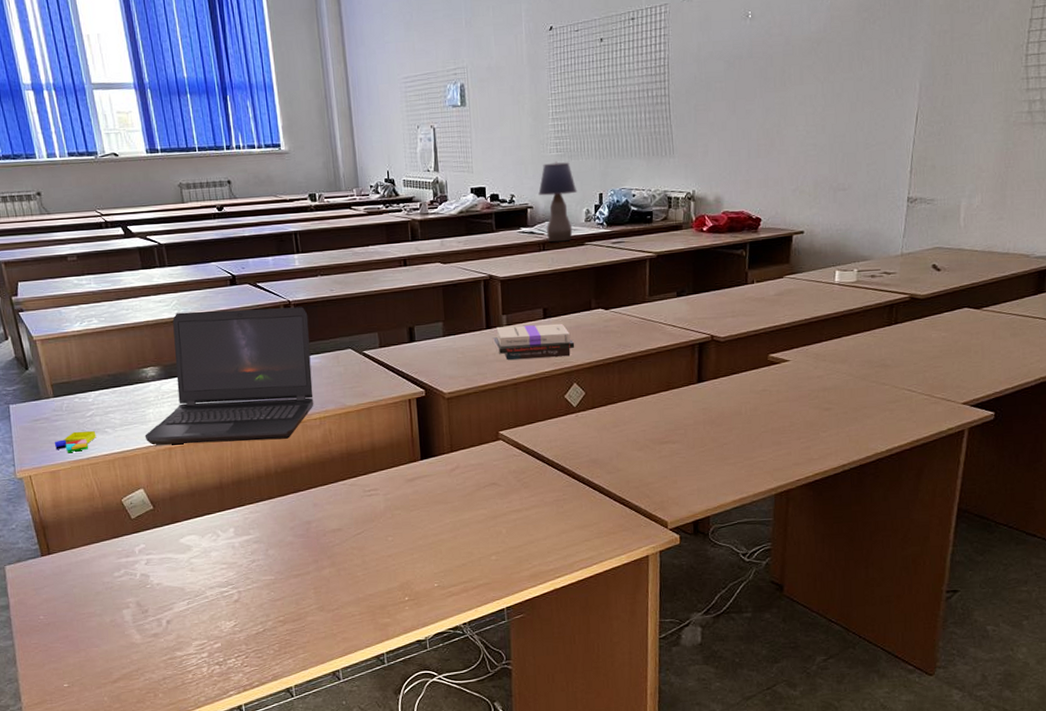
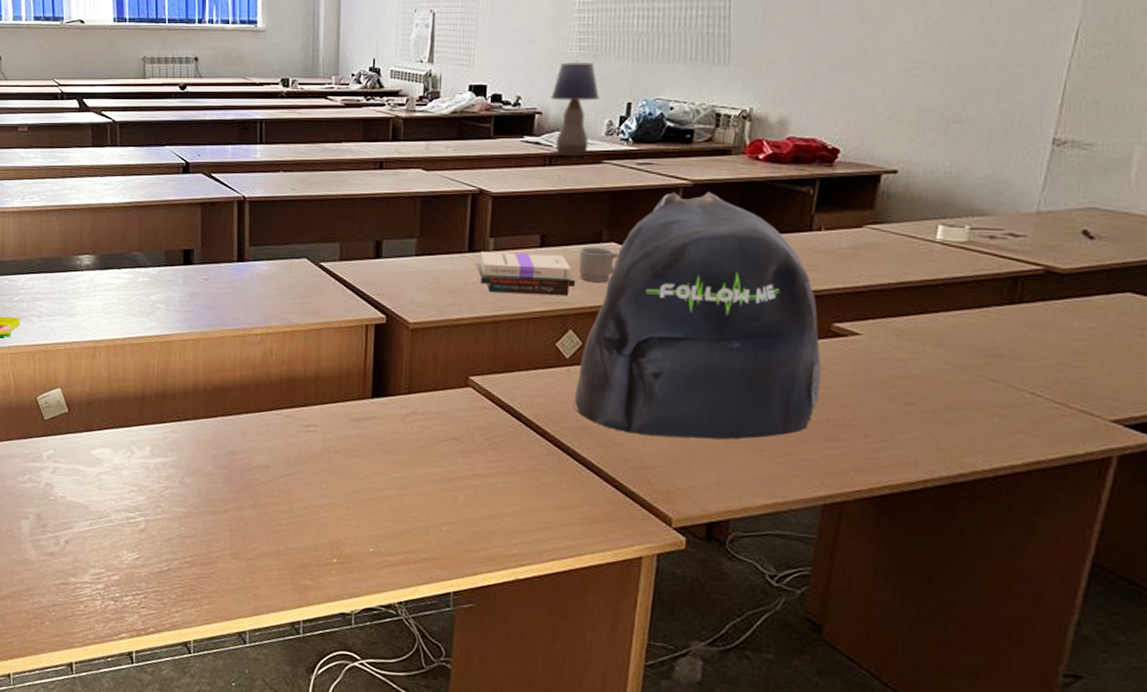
laptop computer: present [144,307,314,445] -> none [70,198,263,354]
mug: none [574,313,606,343] -> present [578,247,619,283]
backpack: none [583,260,765,460] -> present [573,192,822,440]

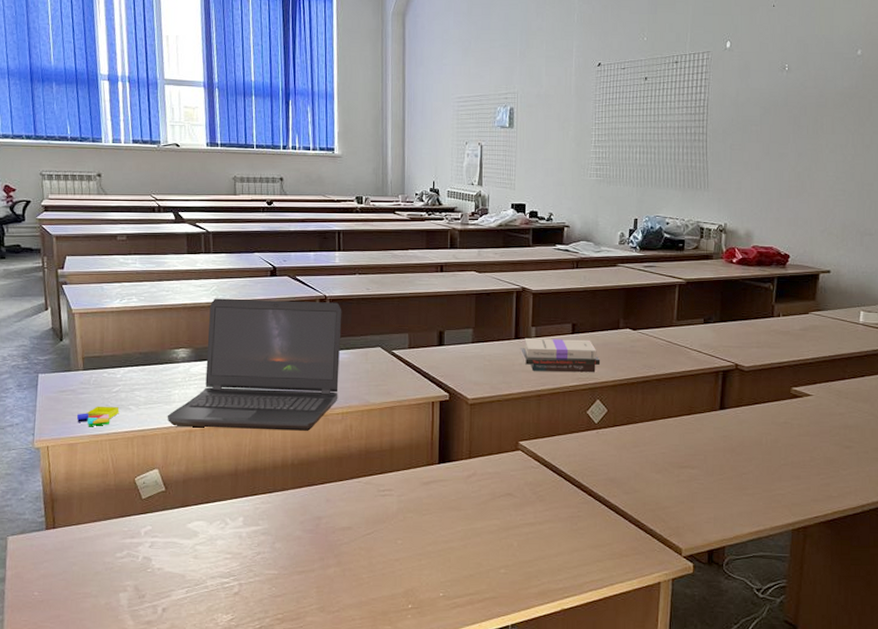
laptop computer: none [70,198,263,354] -> present [167,298,342,432]
table lamp: present [551,59,600,157] -> none [576,185,614,262]
backpack: present [573,192,822,440] -> none [602,288,786,483]
mug: present [578,247,619,283] -> none [602,333,633,361]

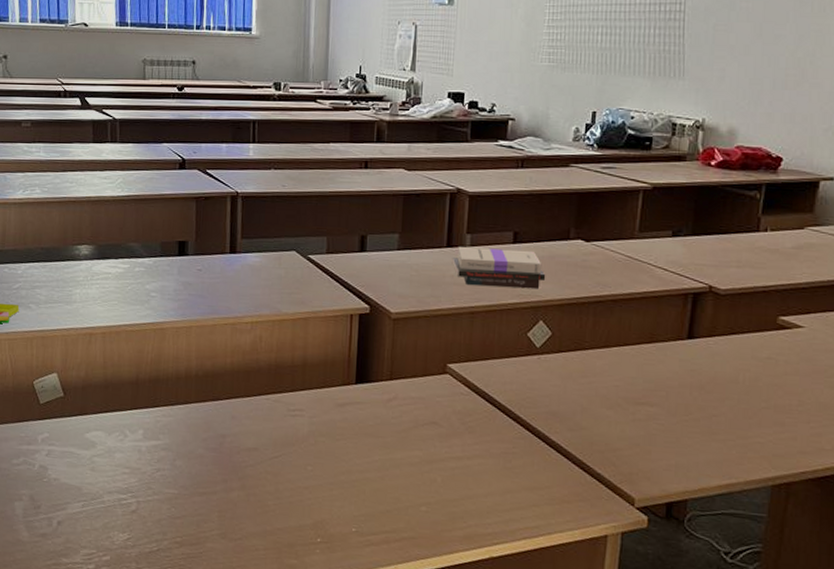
laptop computer: present [167,298,342,432] -> none [67,191,255,341]

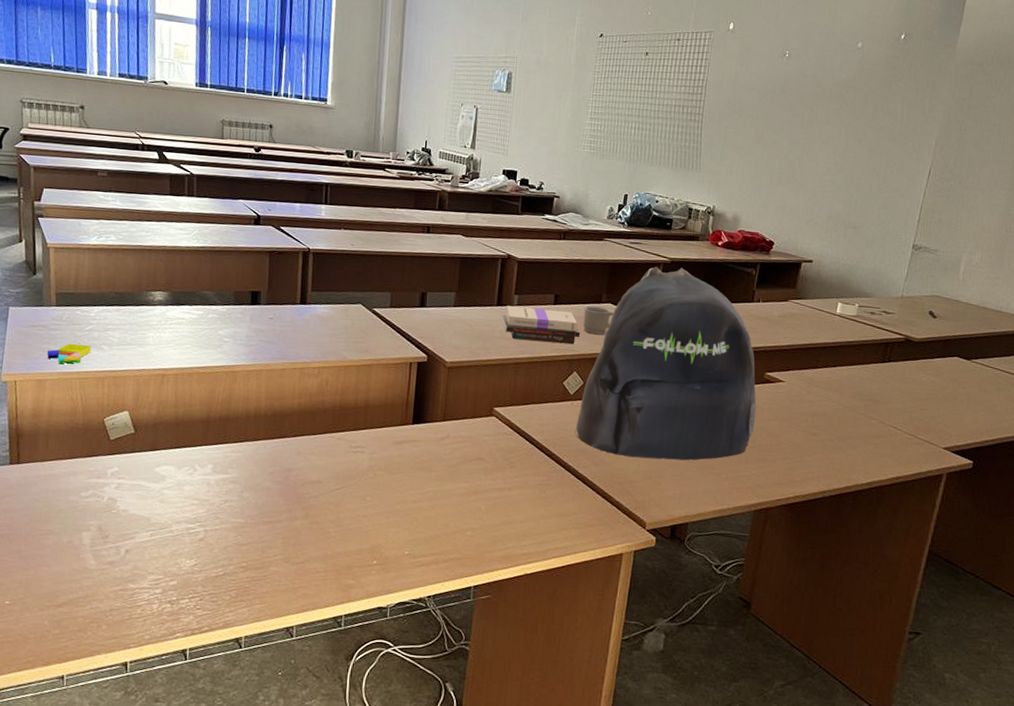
backpack: none [543,194,769,424] -> present [575,267,757,460]
mug: none [548,243,586,277] -> present [583,306,614,335]

